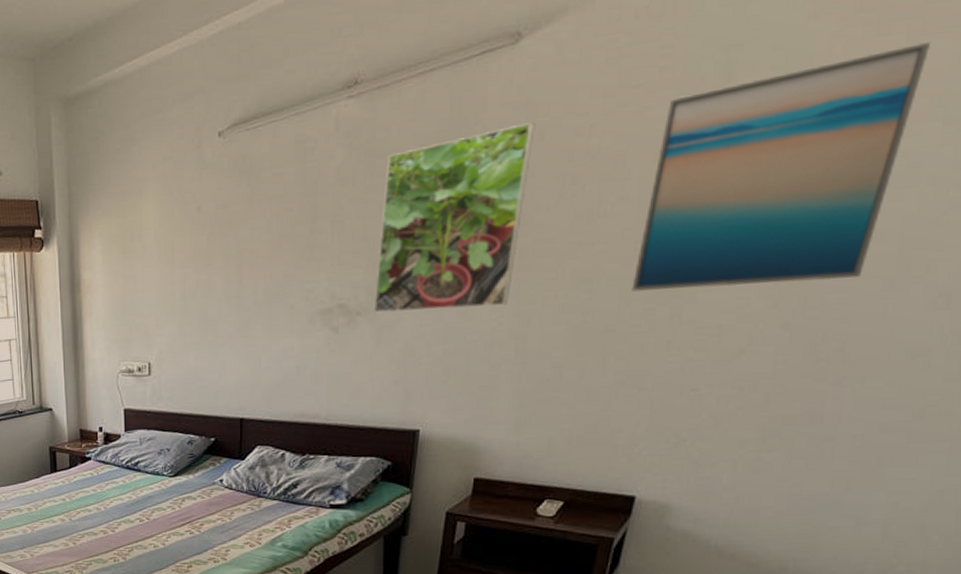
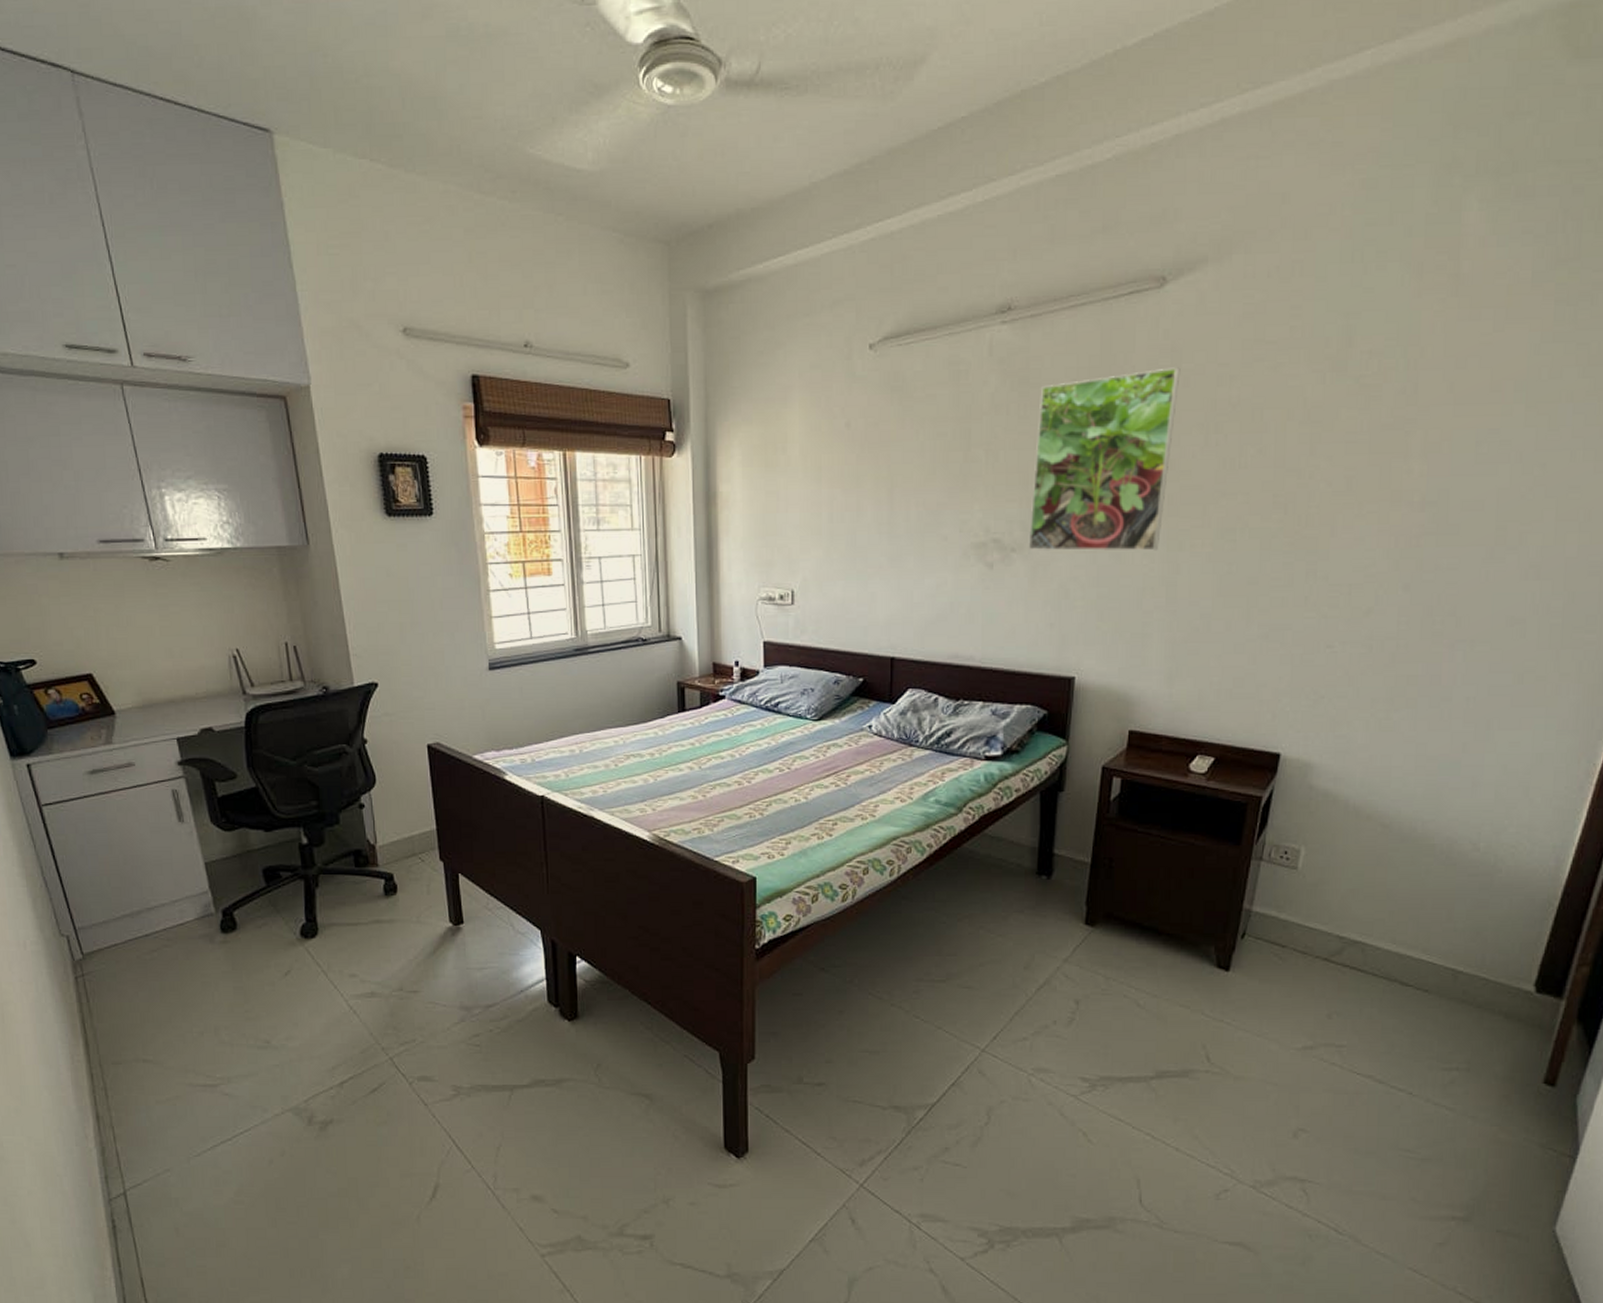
wall art: present [631,42,930,292] -> none [1271,331,1512,546]

